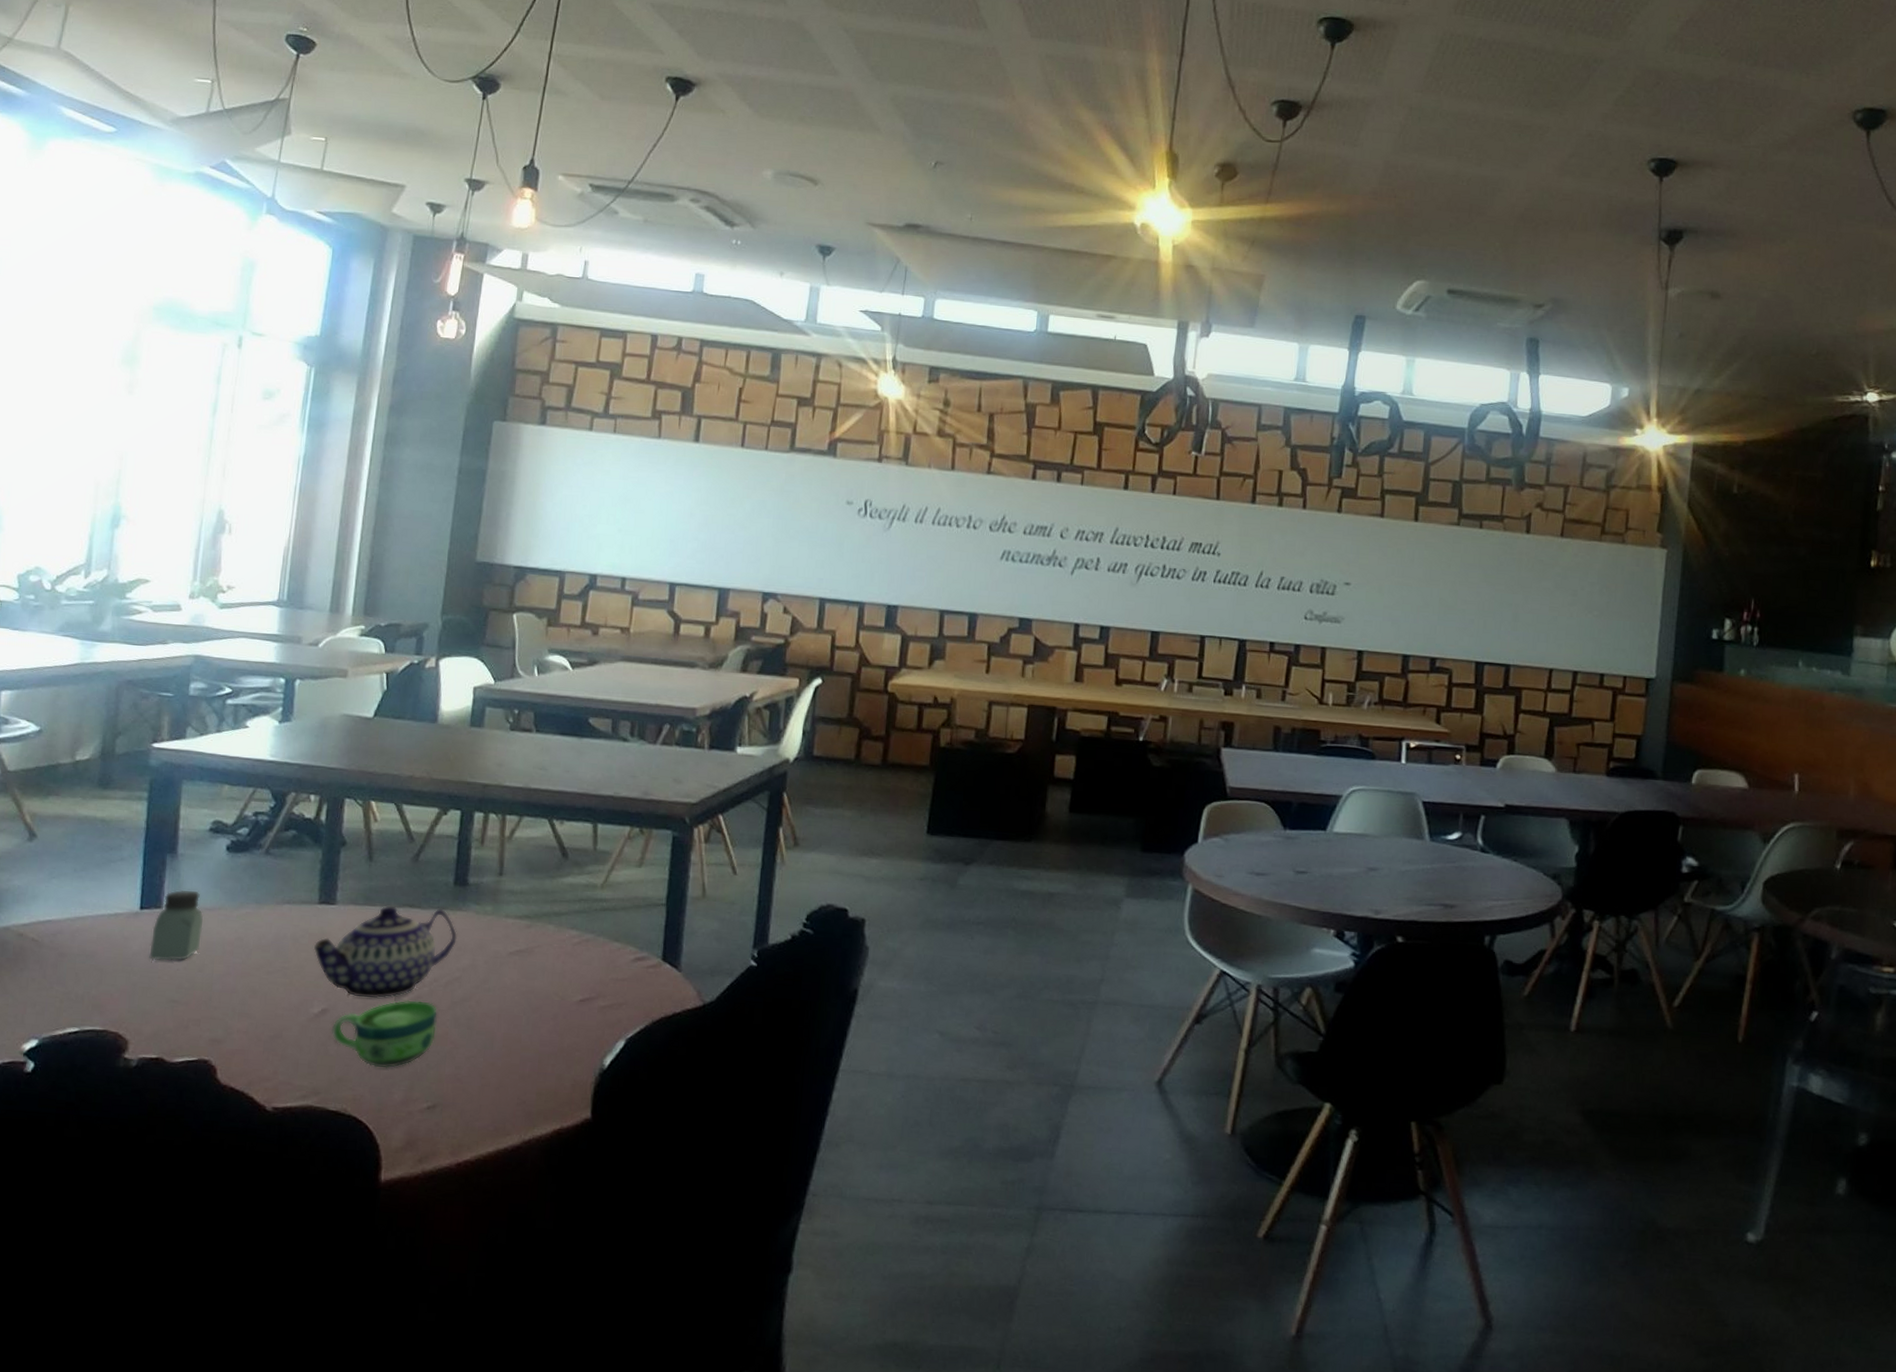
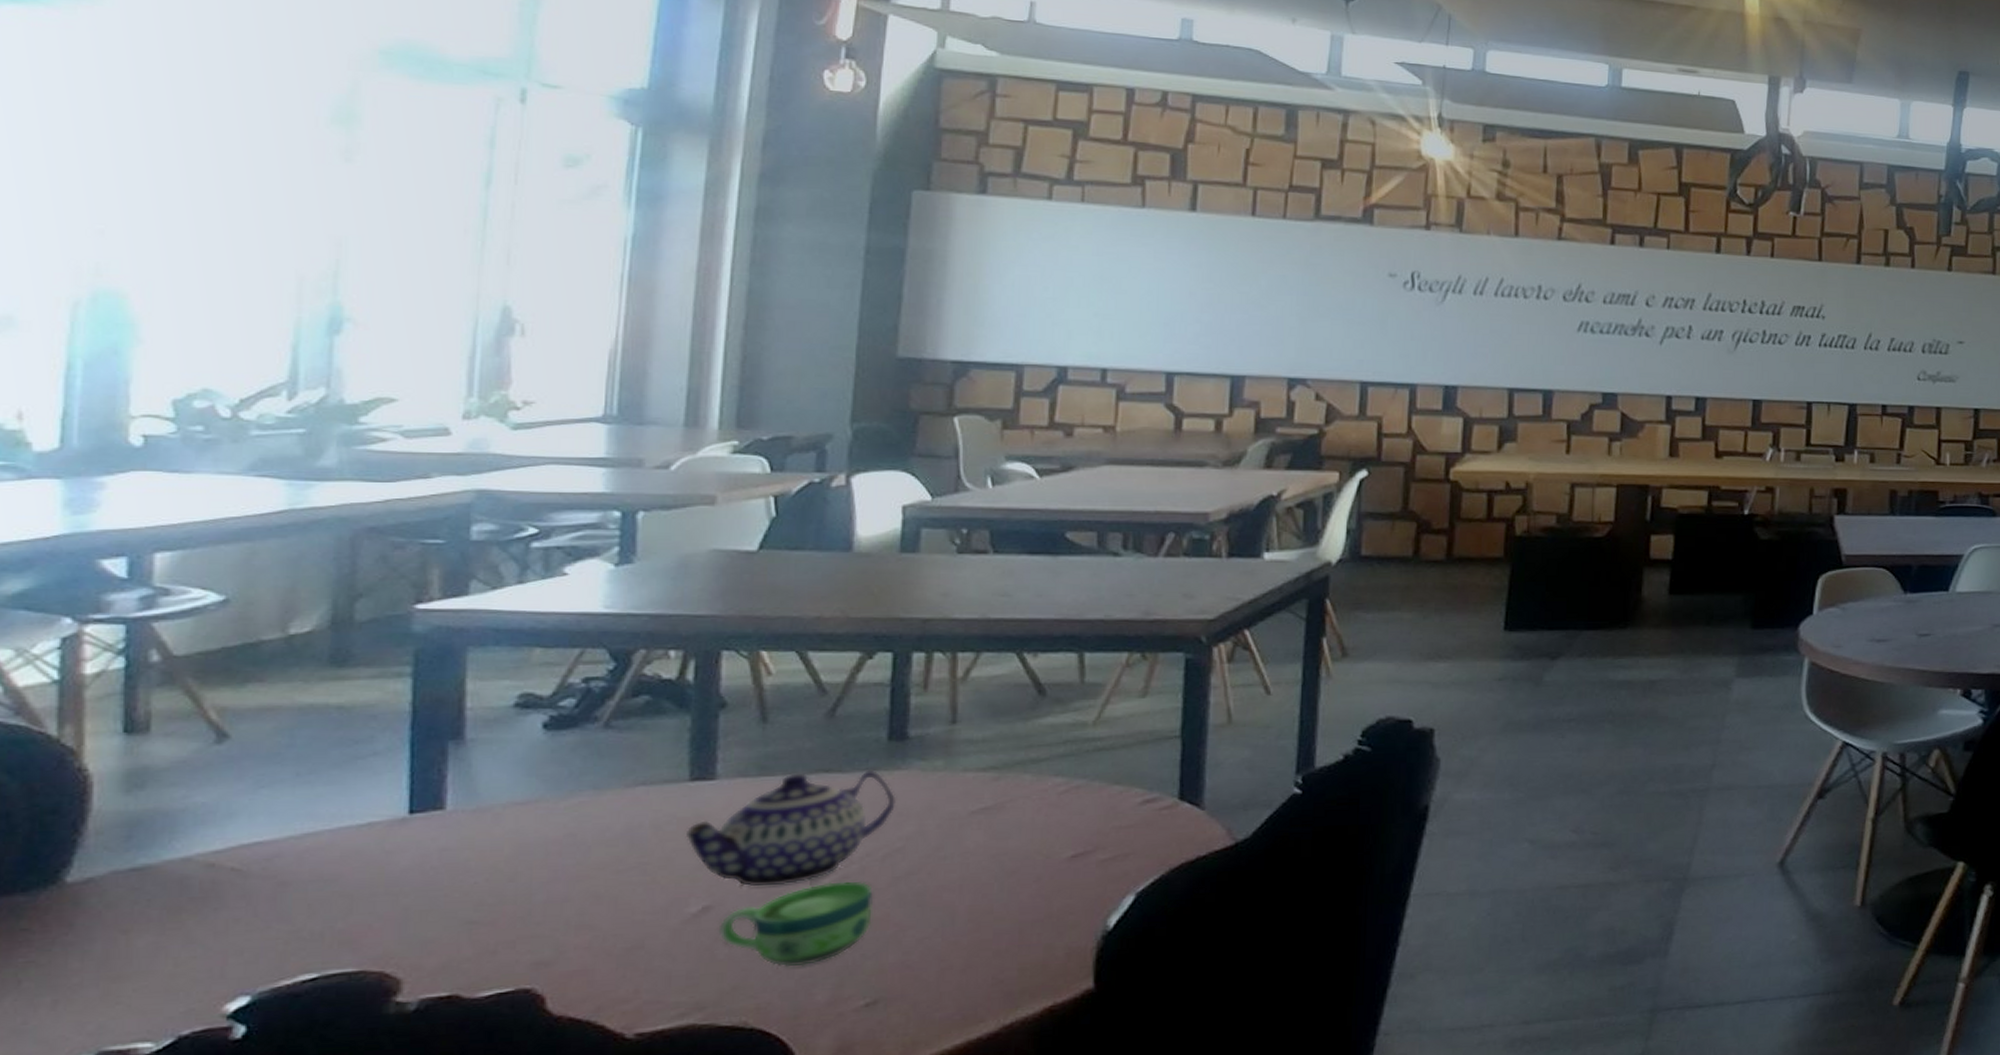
saltshaker: present [149,890,203,961] -> none [428,782,512,876]

